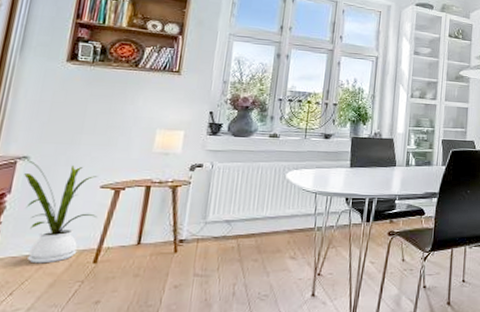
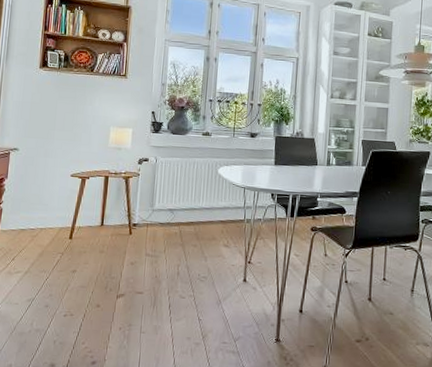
house plant: present [24,158,98,264] -> none [15,150,70,237]

